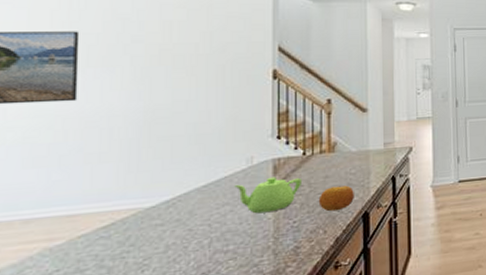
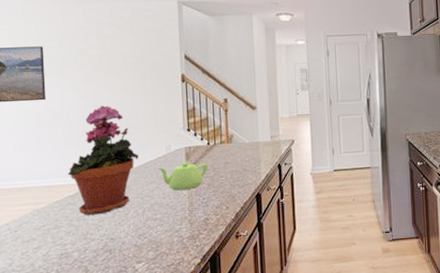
potted plant: none [101,108,208,252] -> present [67,105,139,216]
fruit: present [318,185,354,212] -> none [221,170,249,192]

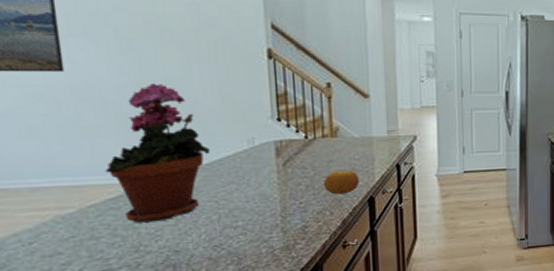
teapot: present [158,162,208,191] -> none [238,158,305,193]
fruit: none [221,170,249,192] -> present [323,170,359,195]

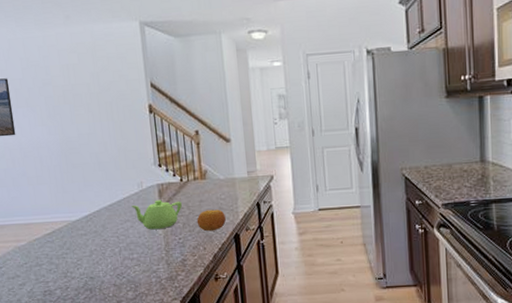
potted plant: present [105,84,210,223] -> none [43,140,111,254]
teapot: none [238,158,305,193] -> present [131,199,182,230]

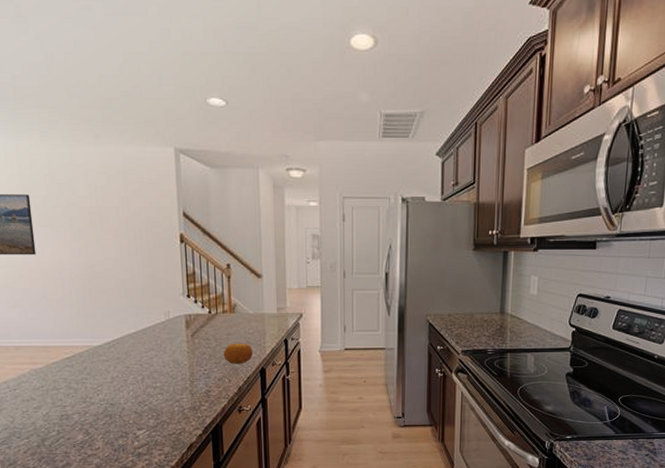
teapot: present [131,199,182,230] -> none [157,330,209,360]

